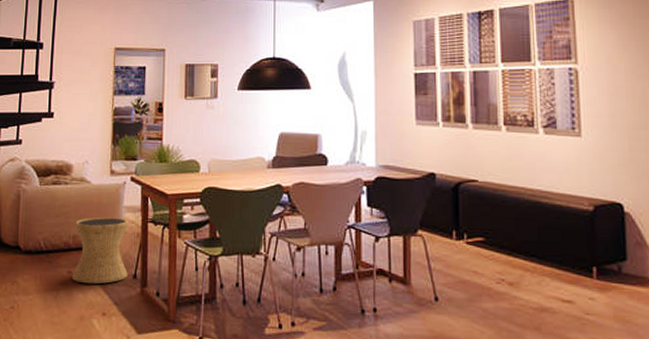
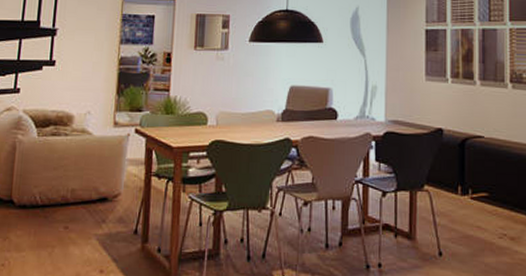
side table: present [72,217,128,284] -> none [68,170,131,240]

